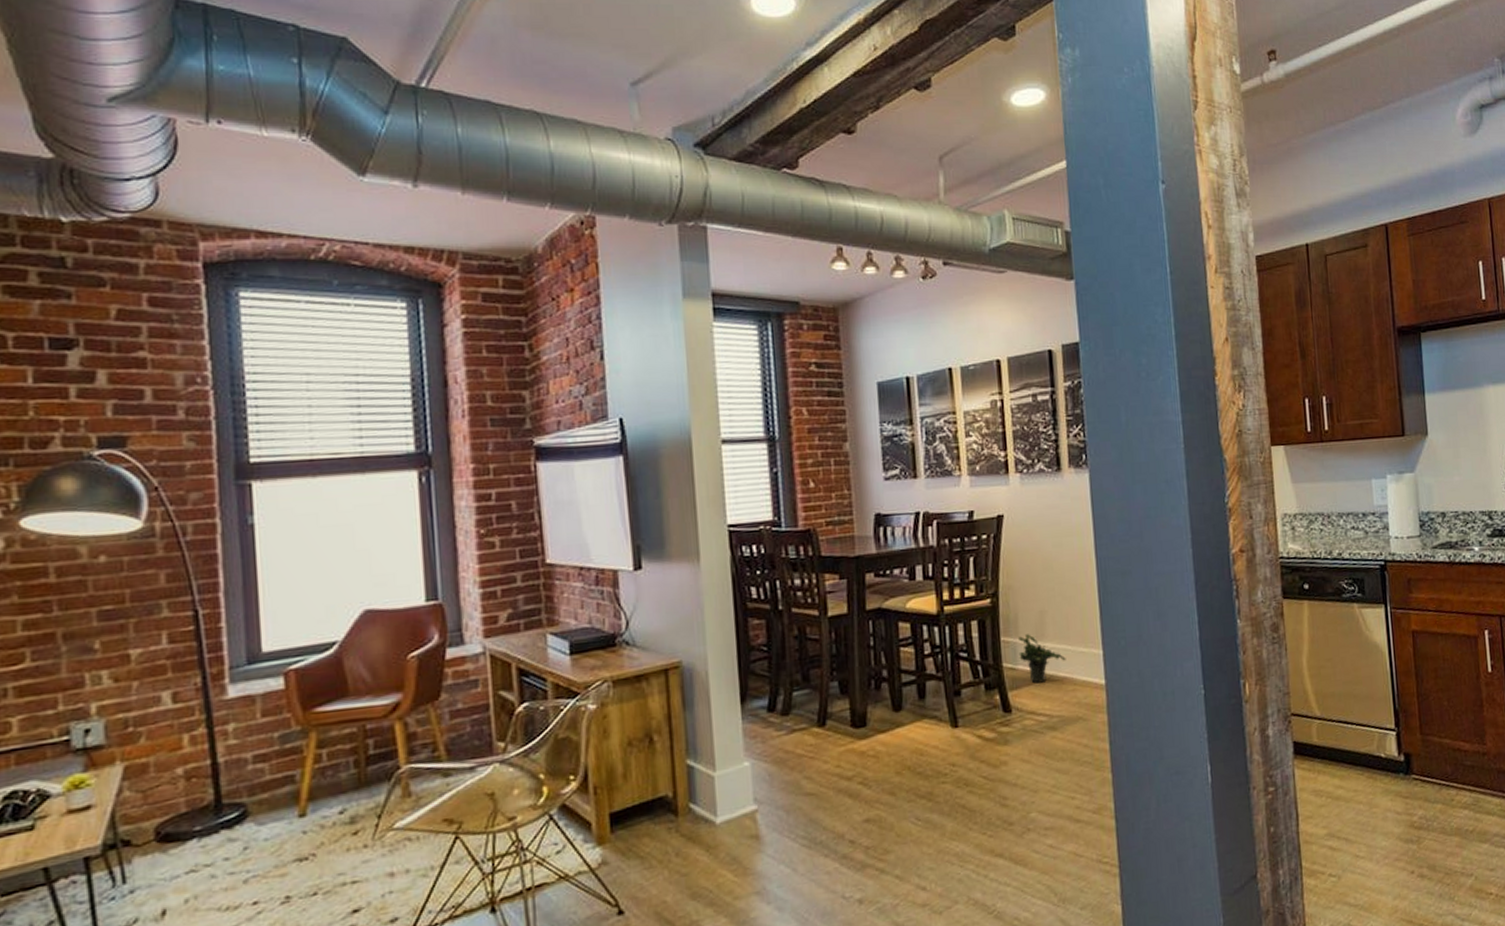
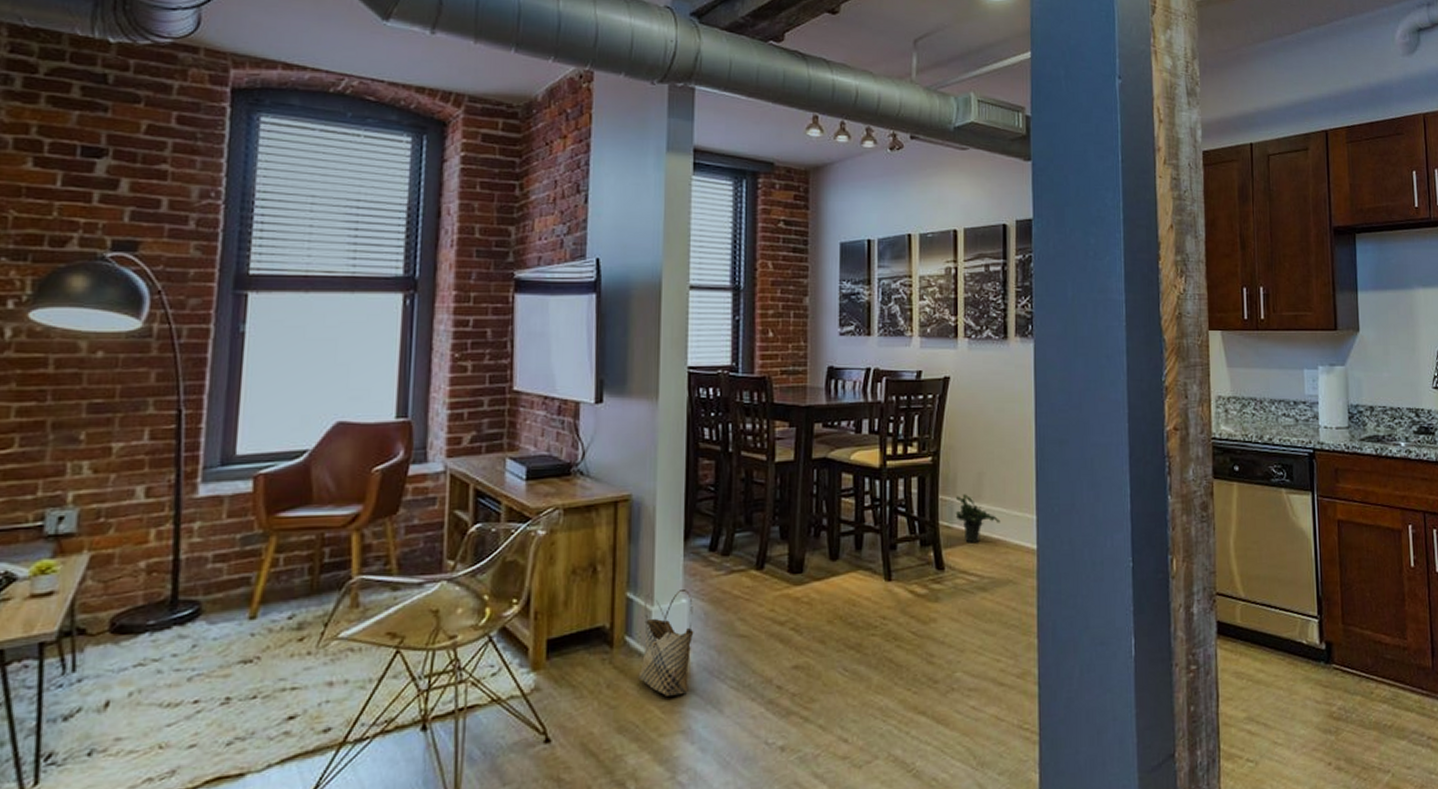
woven basket: none [706,751,760,860] -> present [638,588,694,696]

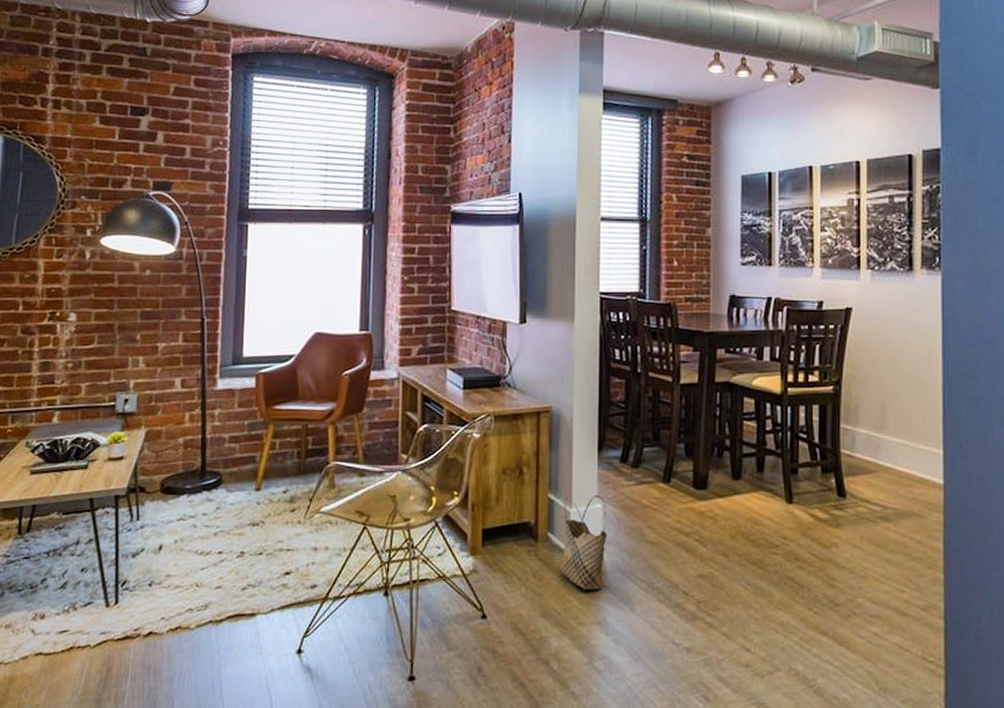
potted plant: present [955,494,1001,543] -> none [857,424,905,474]

